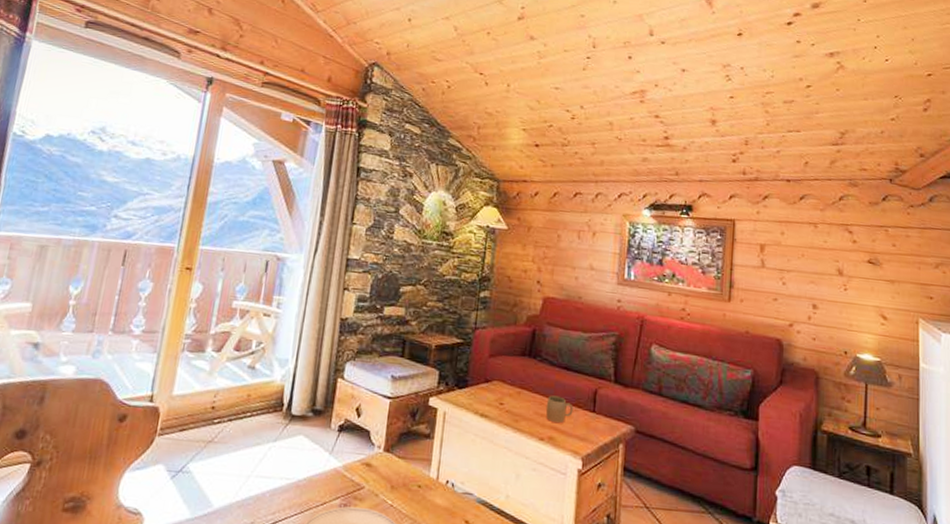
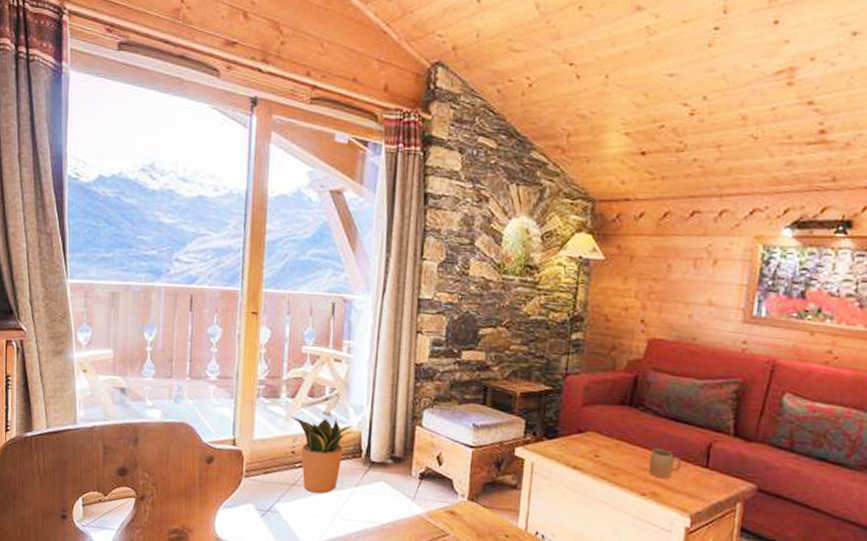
potted plant: none [214,371,276,450] -> present [290,416,353,494]

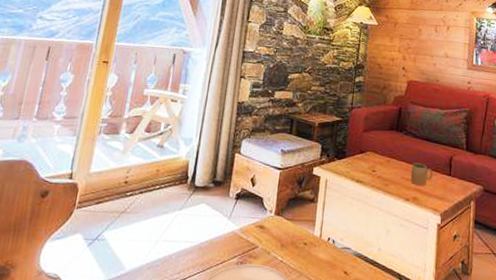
potted plant: present [290,416,353,494] -> none [127,150,182,218]

